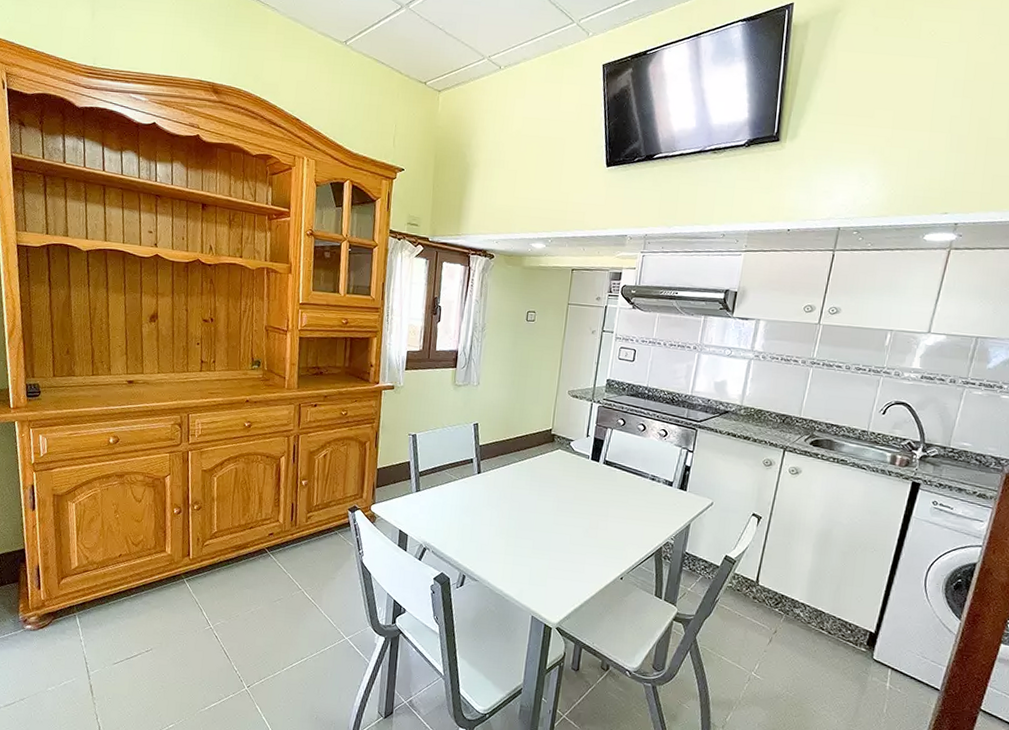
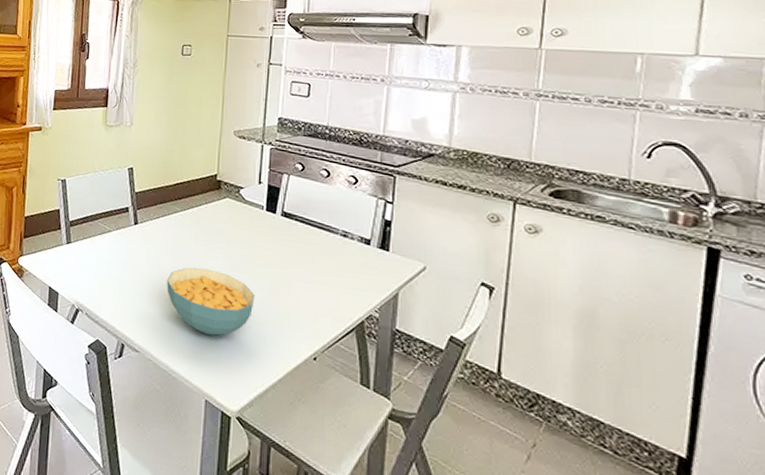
cereal bowl: none [503,509,577,564] -> present [167,267,255,336]

